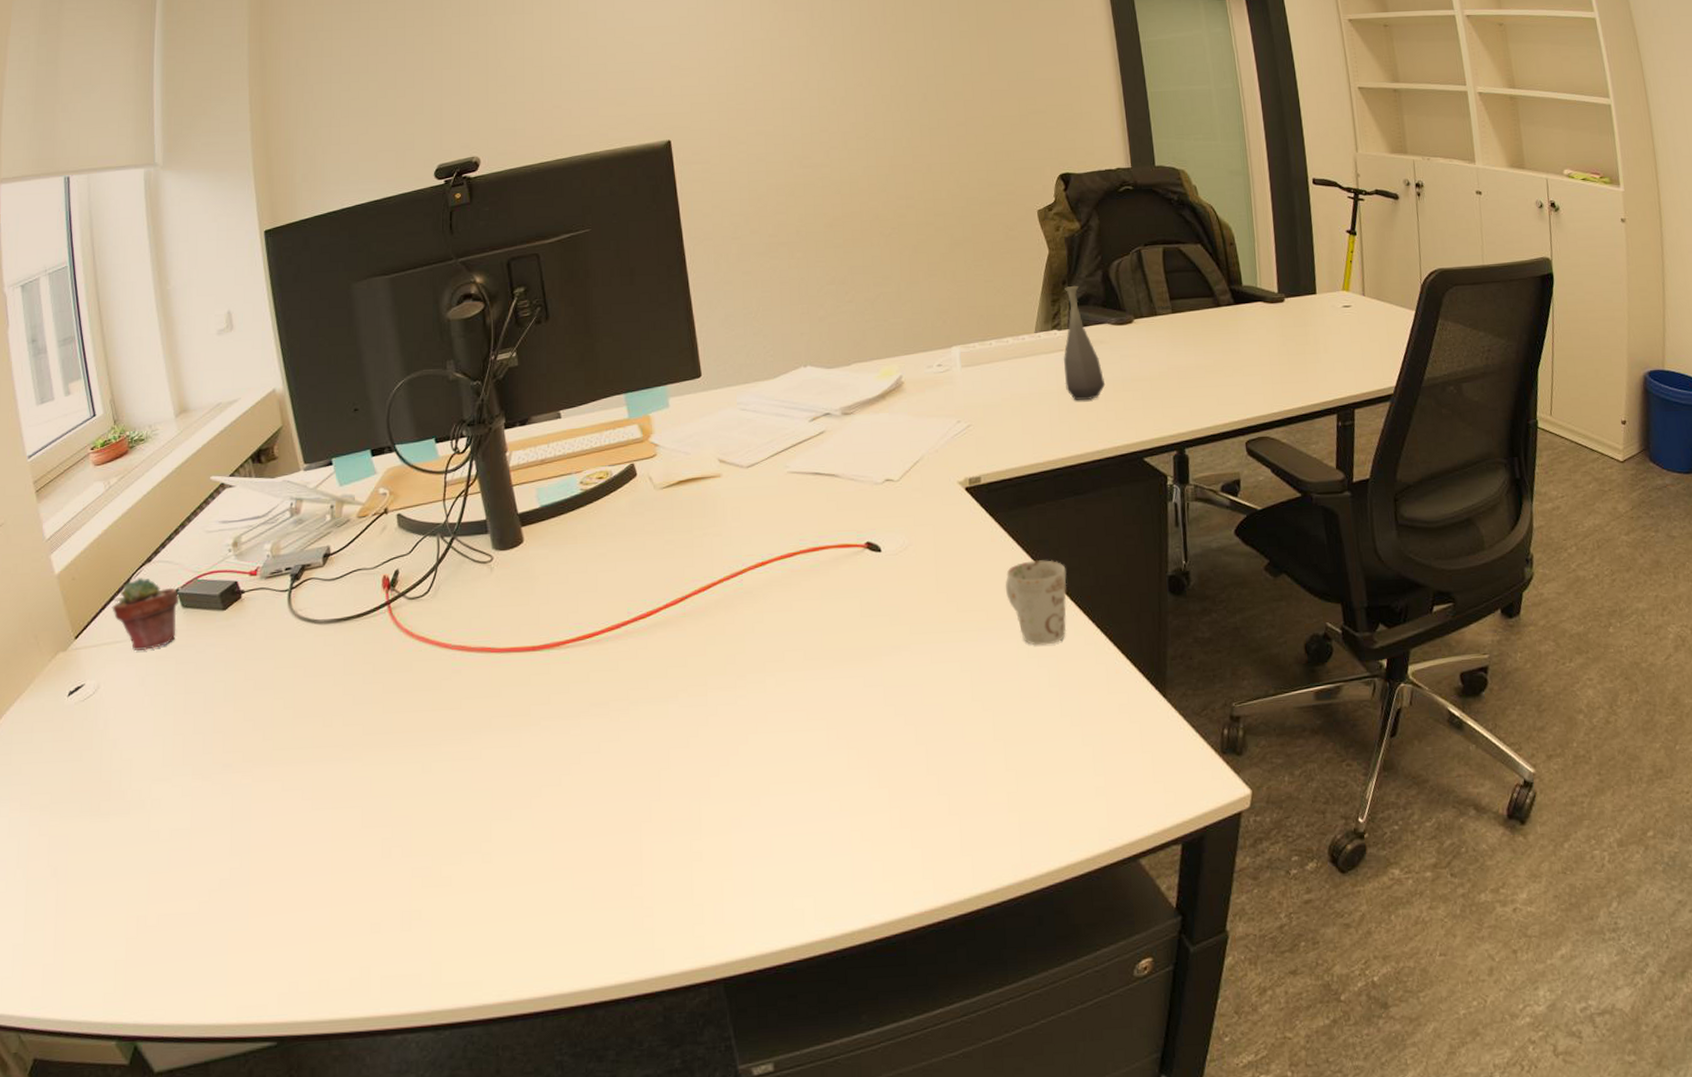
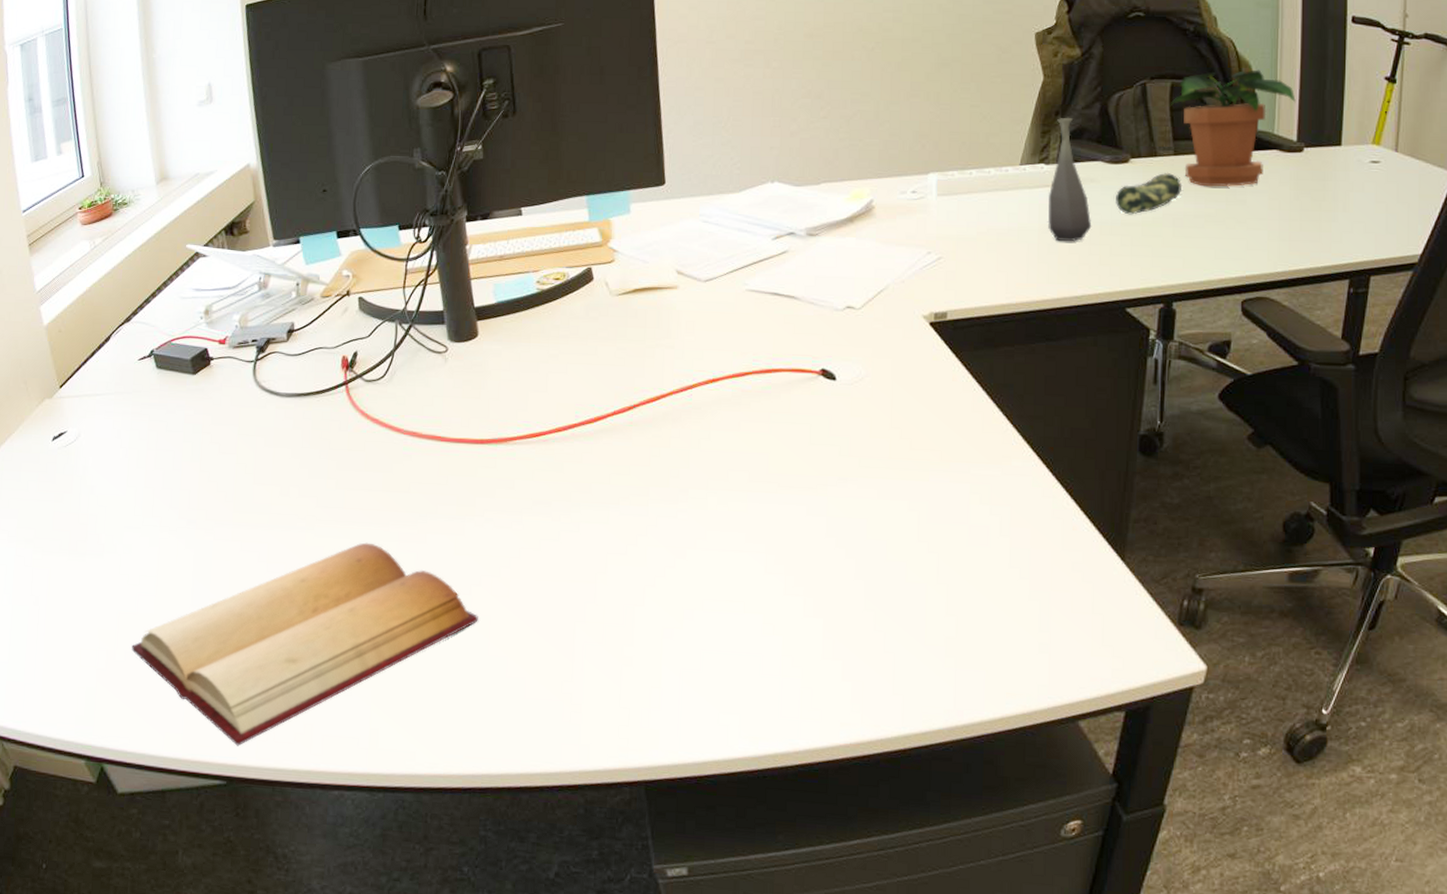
potted succulent: present [112,578,180,651] -> none [93,336,154,406]
bible: none [165,766,541,1002] -> present [131,542,478,746]
mug: present [1005,560,1067,646] -> none [962,405,1030,493]
pencil case: none [1124,329,1183,371] -> present [1116,172,1183,215]
potted plant: none [1163,231,1273,340] -> present [1170,69,1296,187]

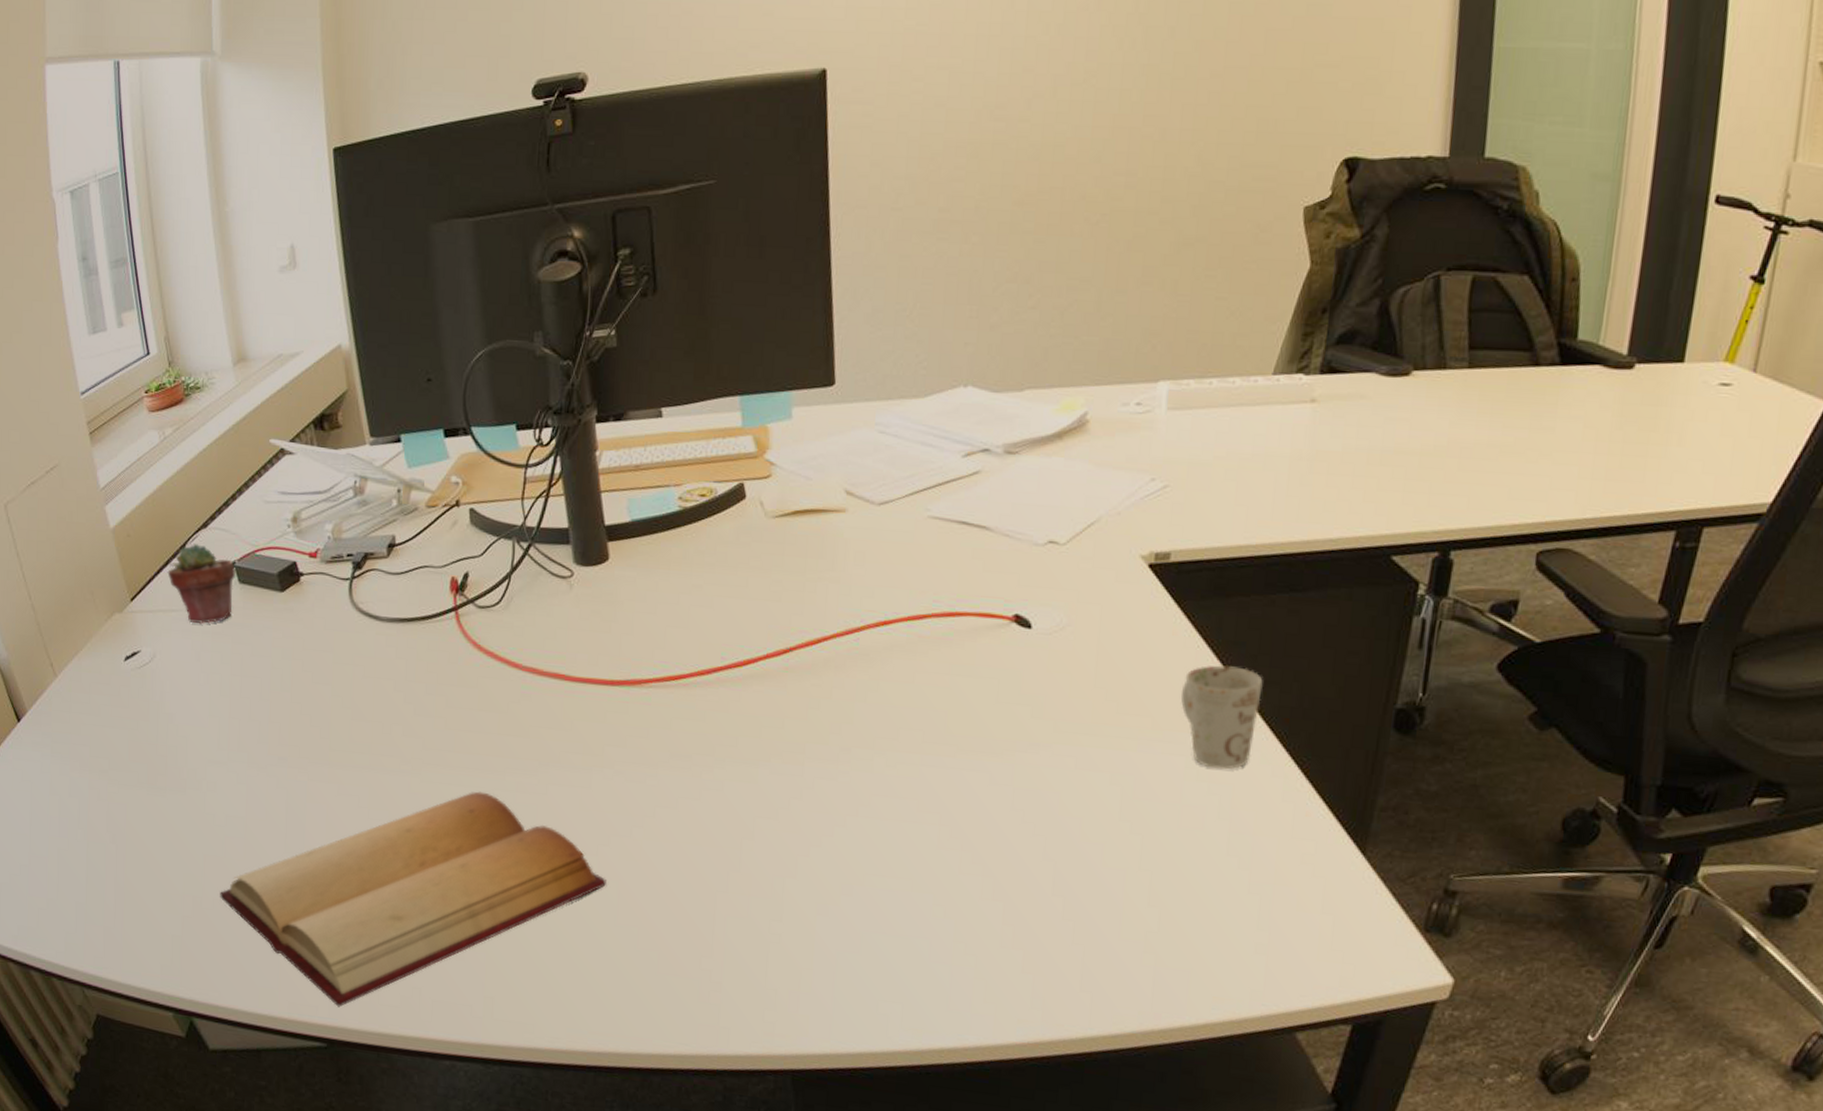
potted succulent: none [93,336,154,406] -> present [167,544,236,624]
mug: none [962,405,1030,493] -> present [1180,665,1263,770]
bottle: present [1047,117,1092,242] -> none [1302,316,1358,473]
pencil case: present [1116,172,1183,215] -> none [1389,389,1476,442]
potted plant: present [1170,69,1296,187] -> none [1468,261,1631,411]

